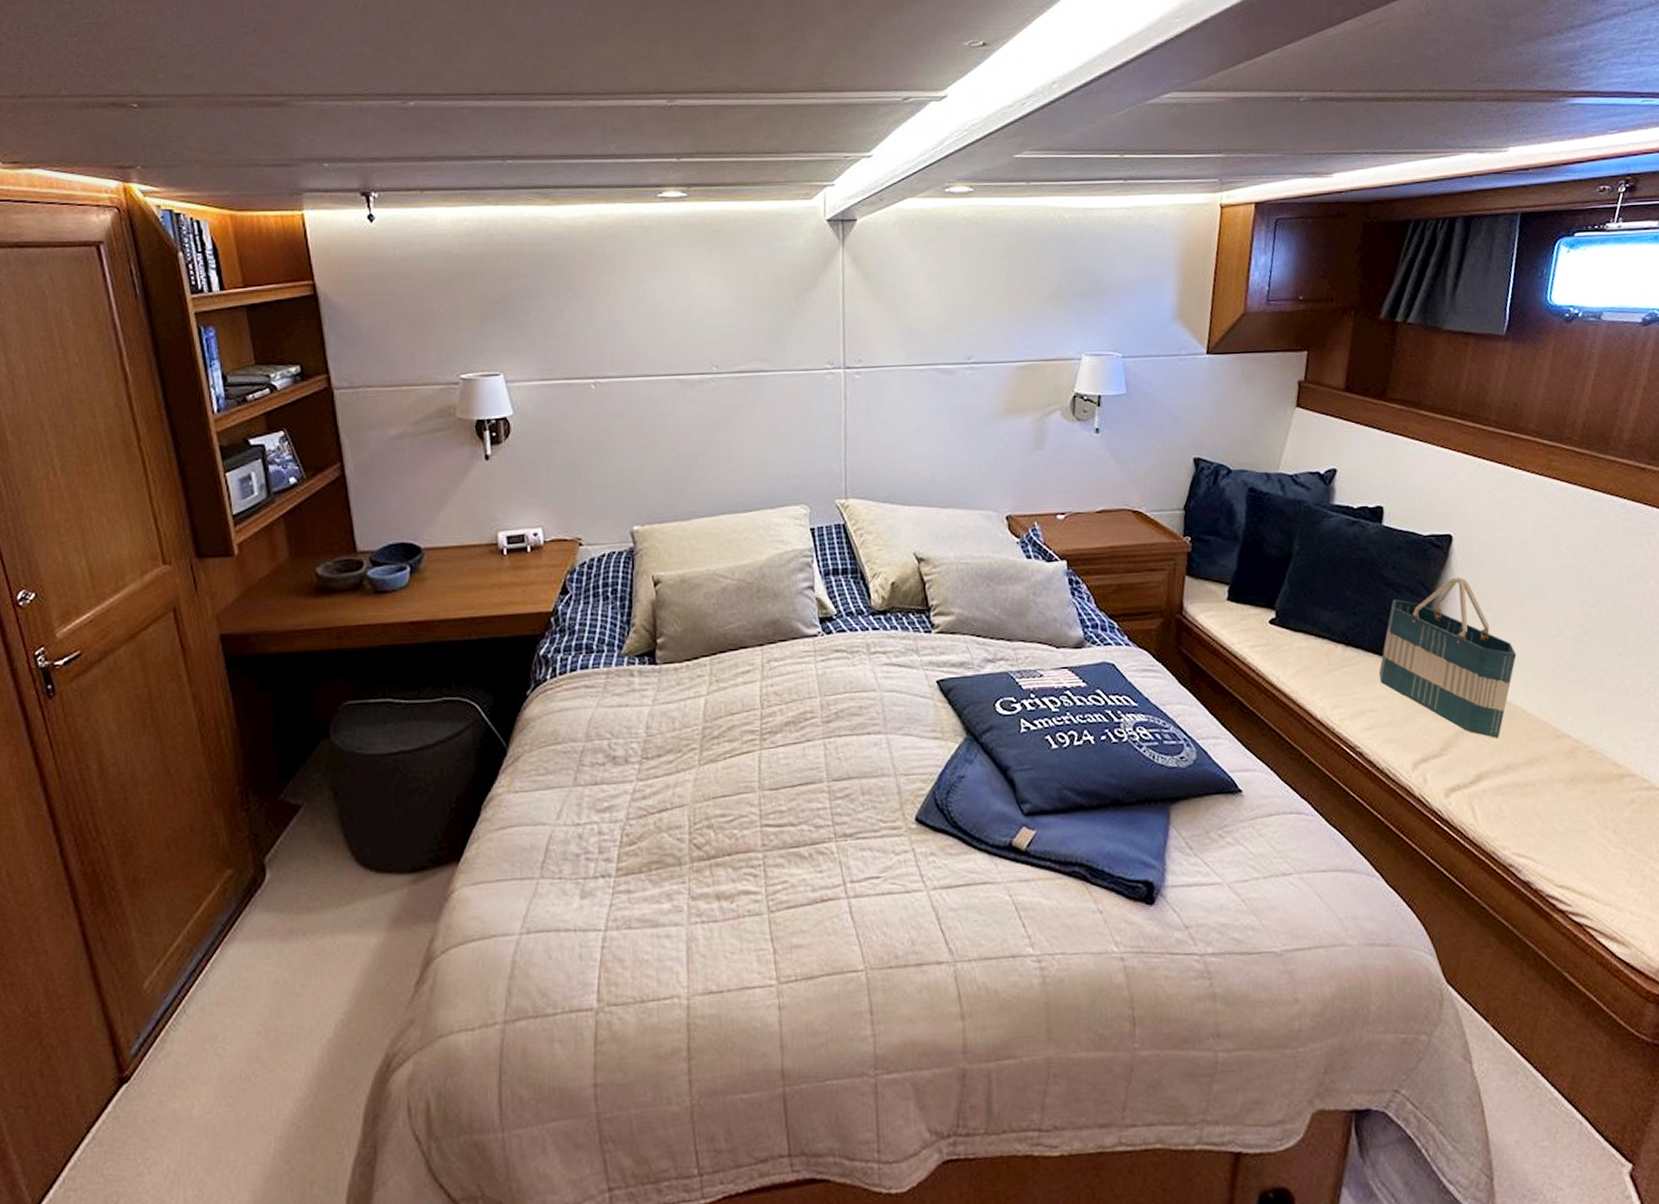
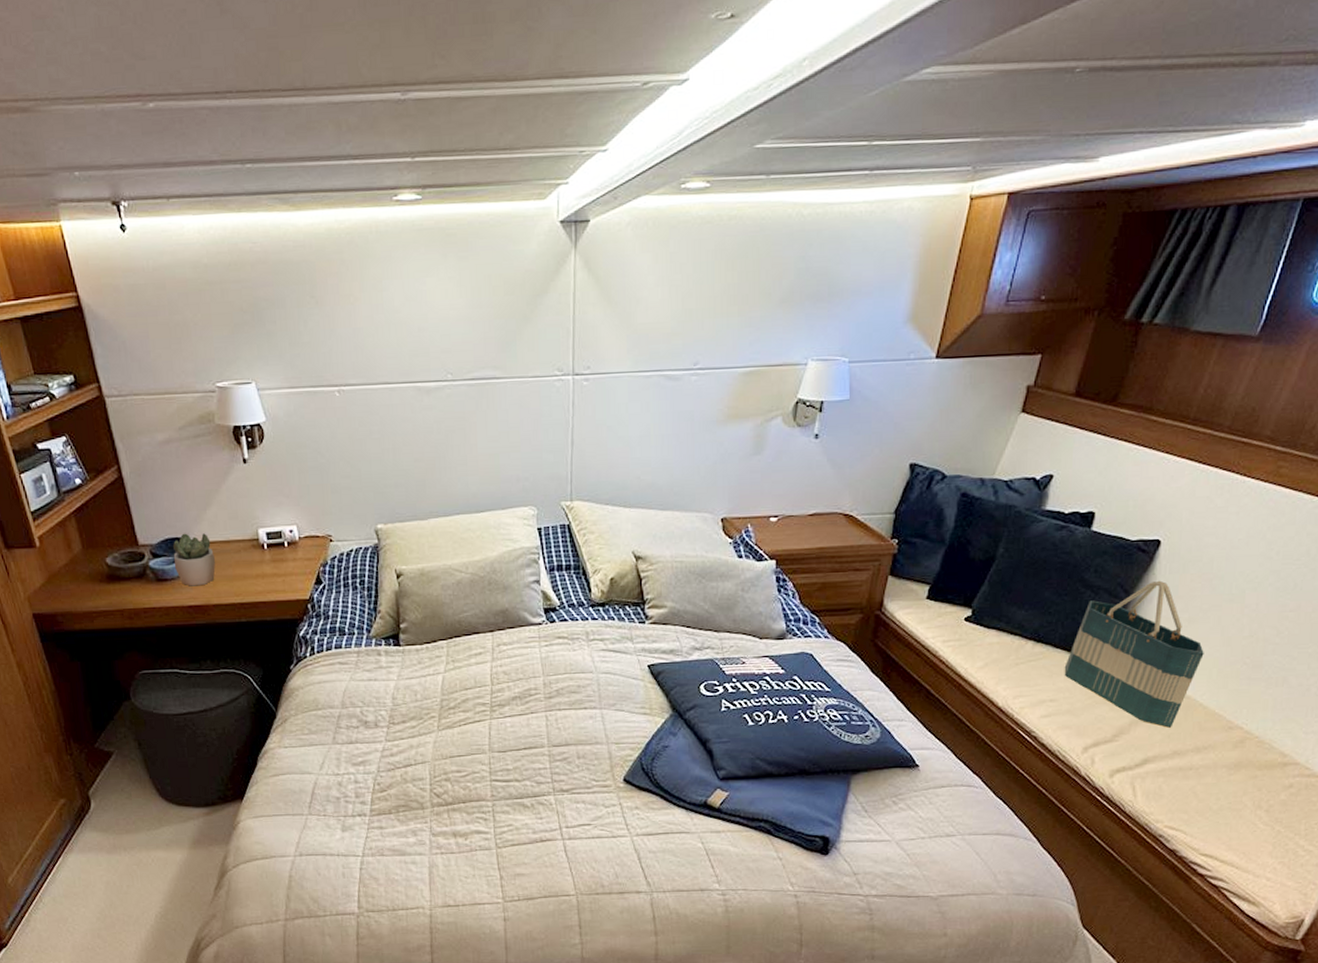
succulent plant: none [396,537,445,599] -> present [173,533,216,586]

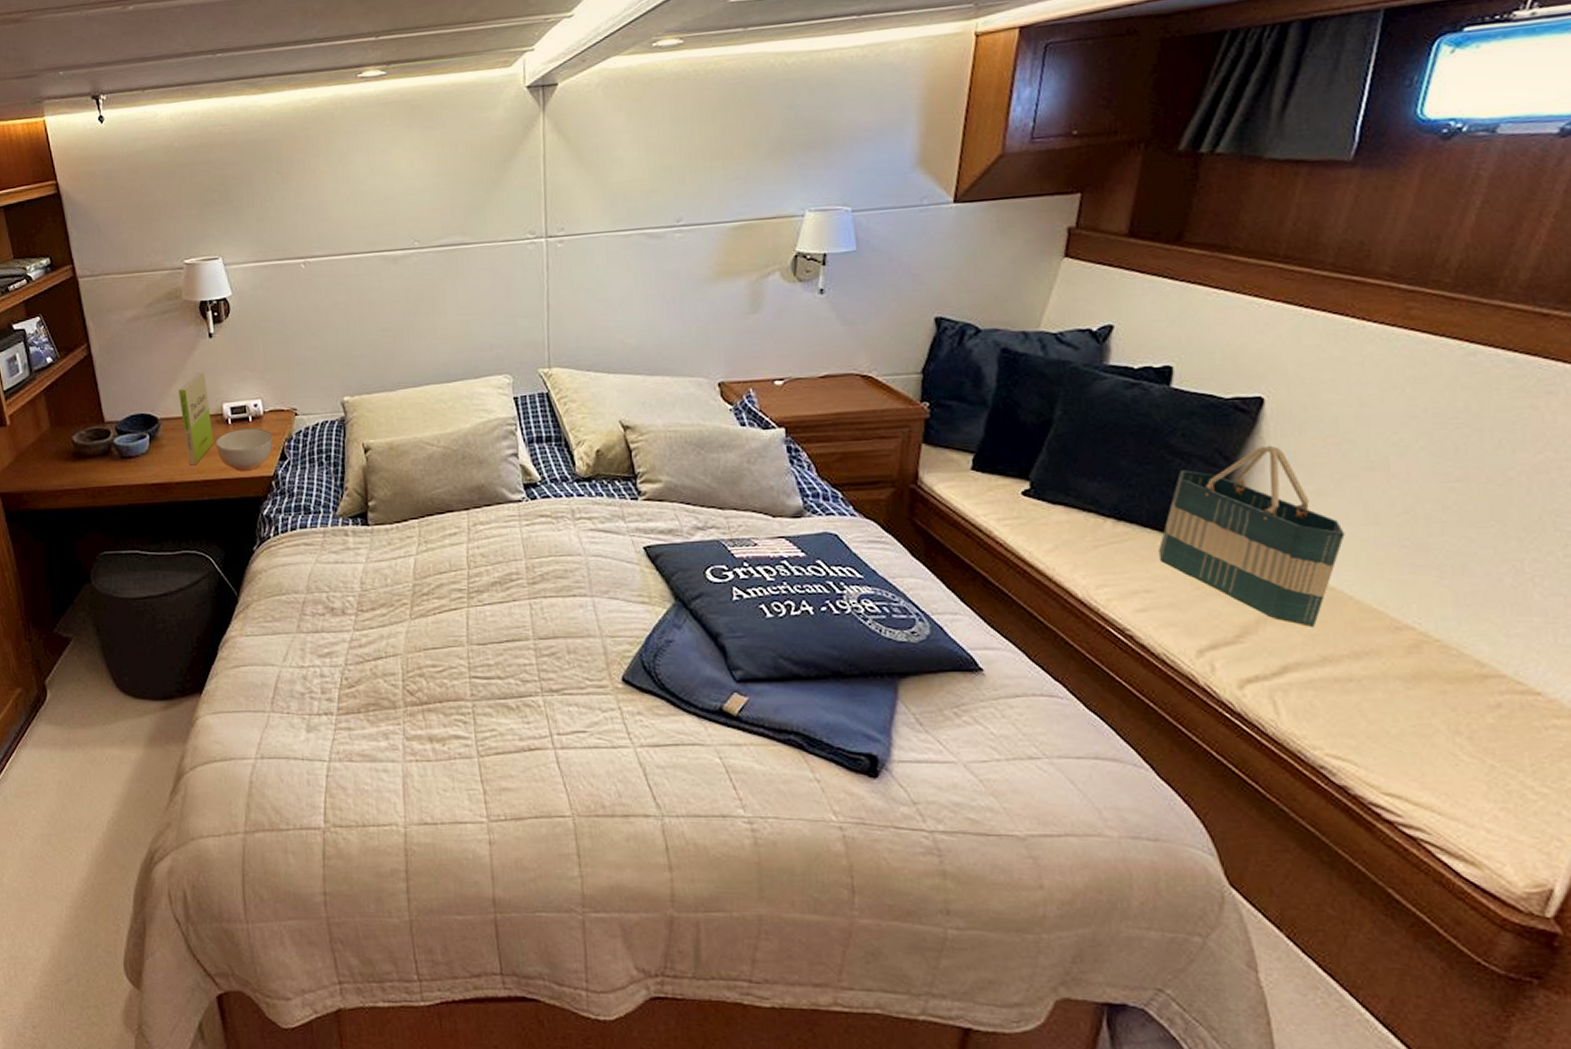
succulent plant: present [173,533,216,586] -> none [138,409,179,464]
book: none [213,497,250,589] -> present [178,372,214,466]
bowl: none [251,553,308,595] -> present [215,428,273,471]

